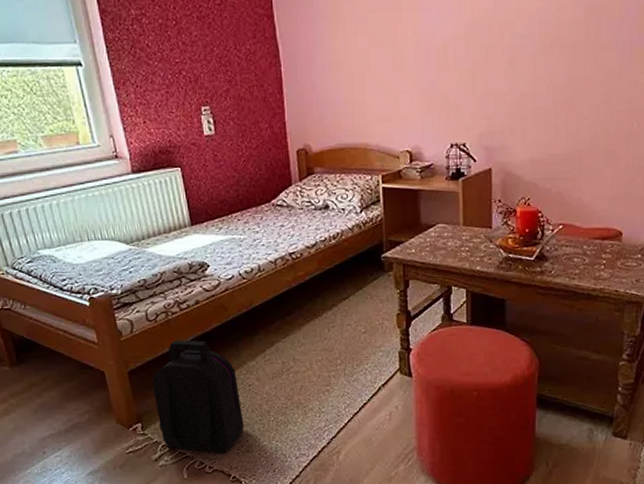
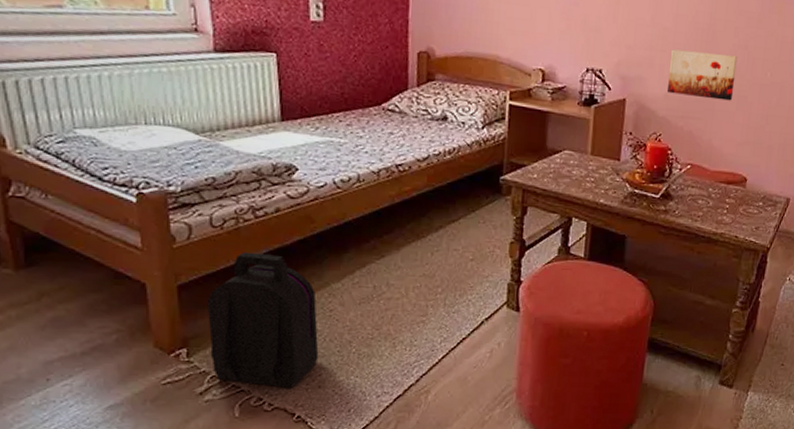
wall art: none [531,111,601,158] -> present [667,49,738,101]

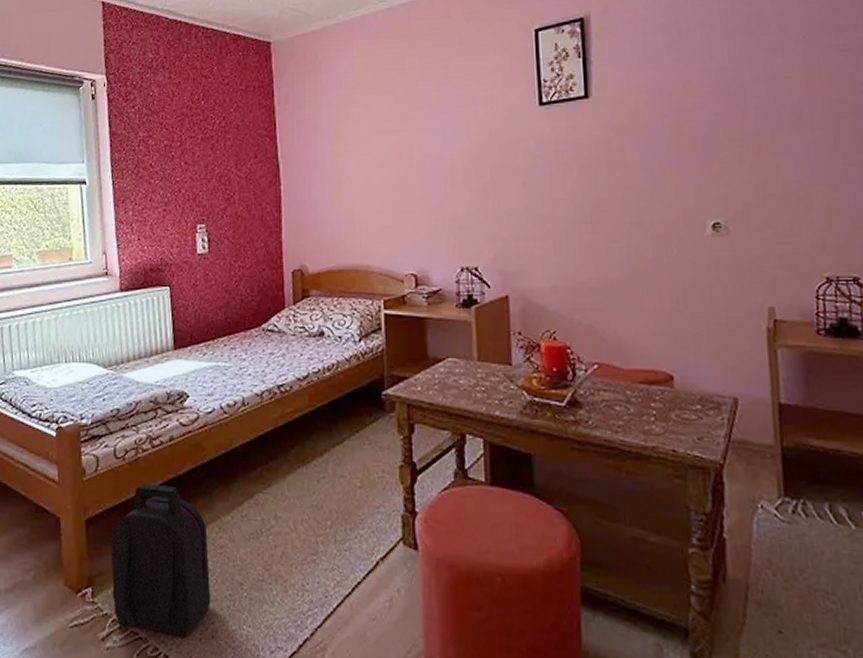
wall art: present [667,49,738,101] -> none [551,234,636,286]

